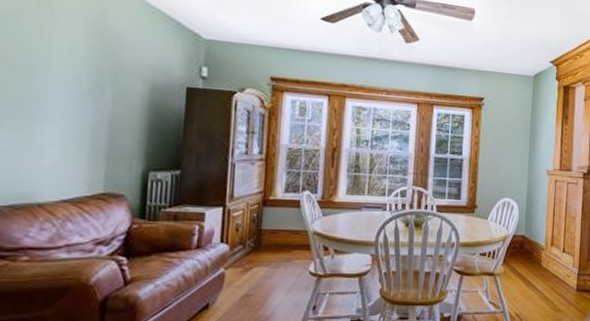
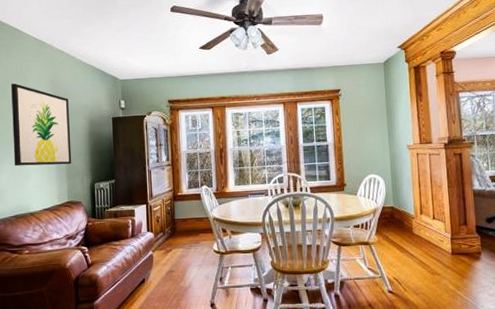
wall art: none [17,14,121,142] -> present [11,83,72,167]

